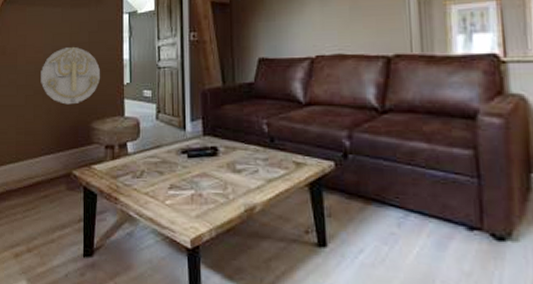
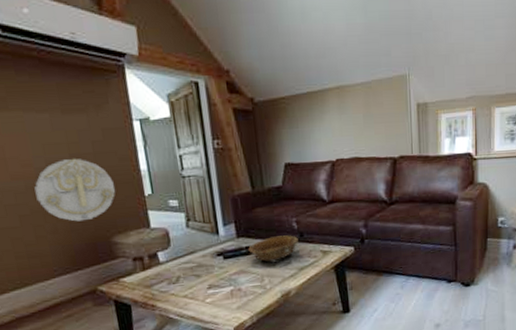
decorative bowl: none [213,138,268,168] -> present [248,235,298,262]

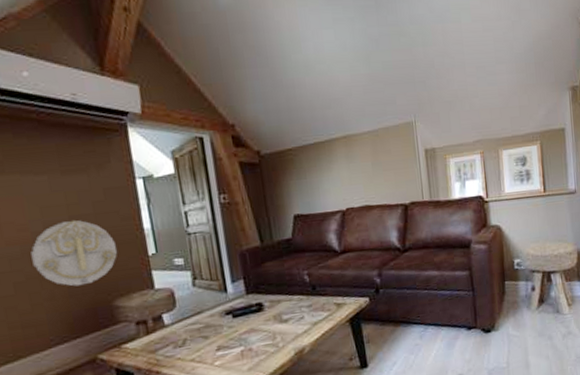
decorative bowl: present [248,235,298,262] -> none [258,288,311,319]

